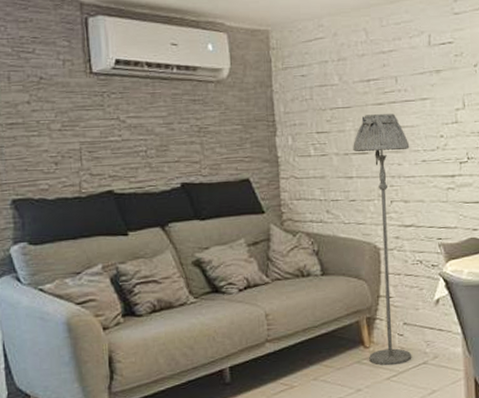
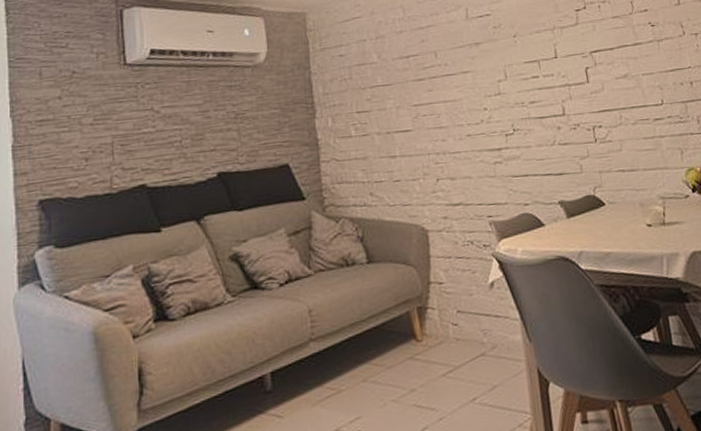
floor lamp: present [353,114,412,366] -> none [395,89,469,361]

